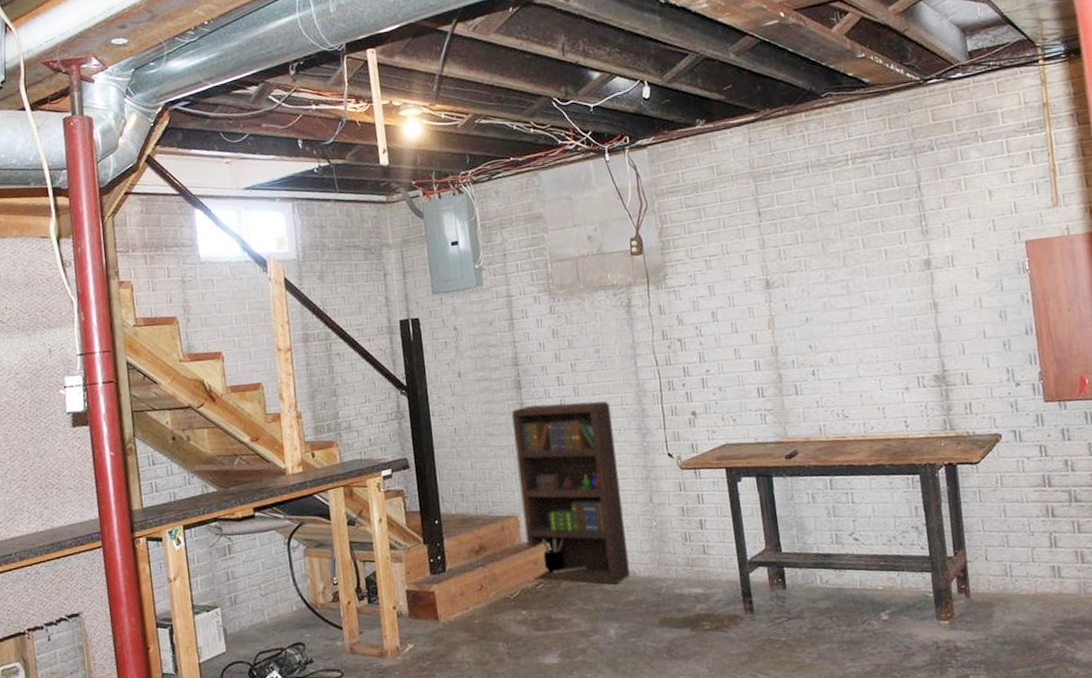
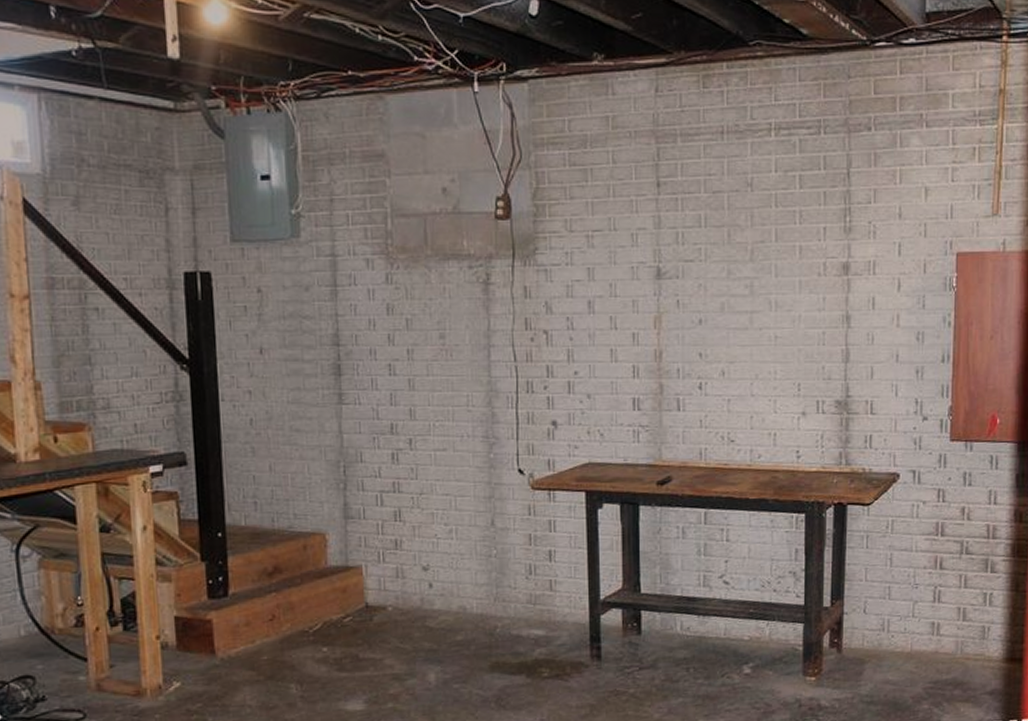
bookcase: present [511,401,630,585] -> none [326,397,459,622]

